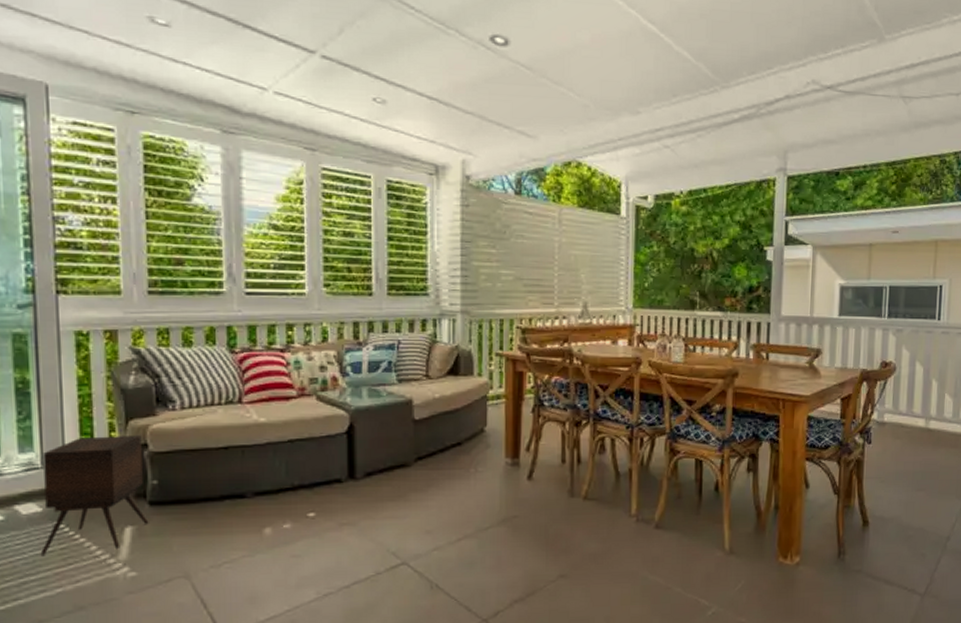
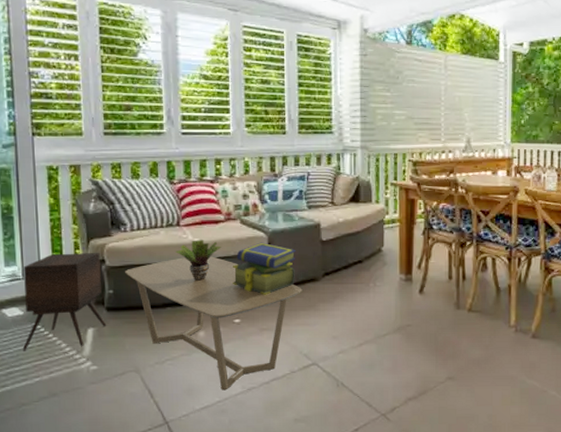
coffee table: none [173,439,391,597] -> present [125,256,302,391]
potted plant: none [236,419,293,468] -> present [176,240,222,281]
stack of books: none [306,422,383,484] -> present [232,242,296,295]

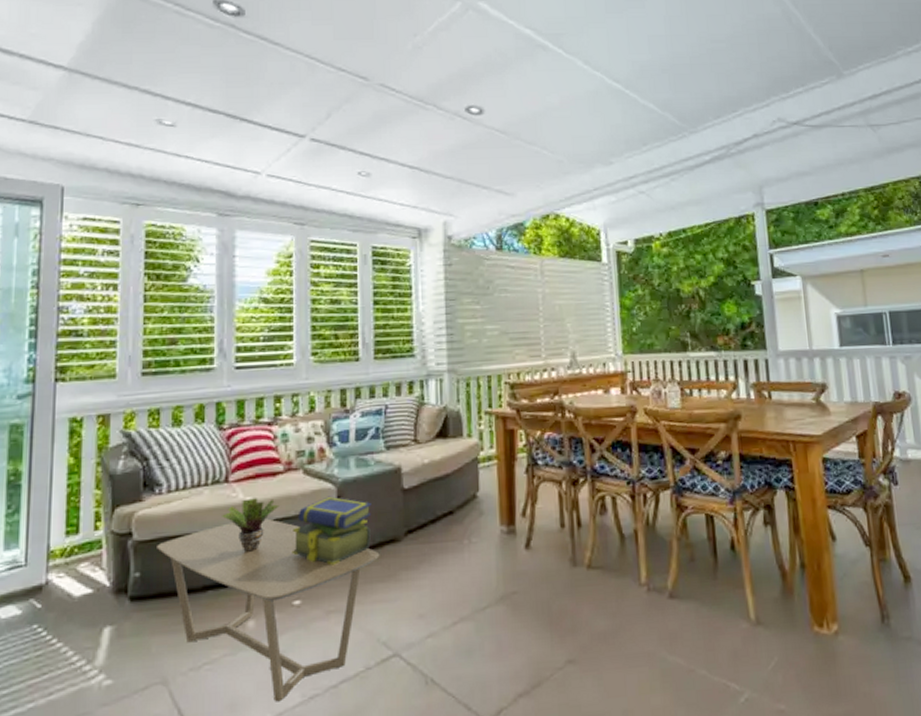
side table: present [22,252,107,351] -> none [15,523,129,666]

